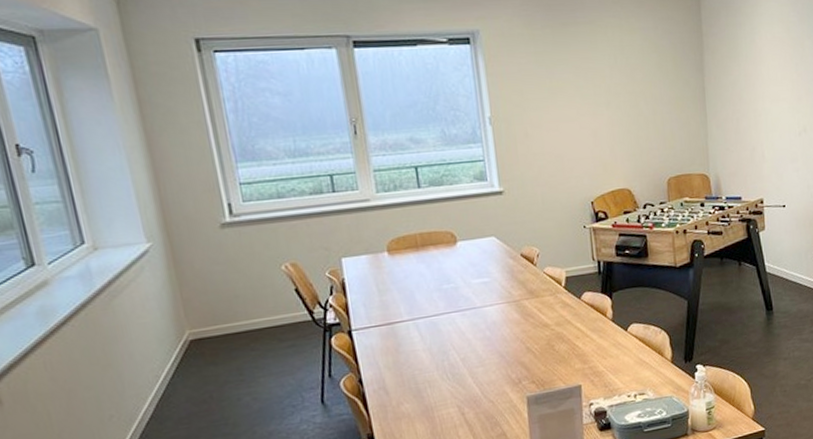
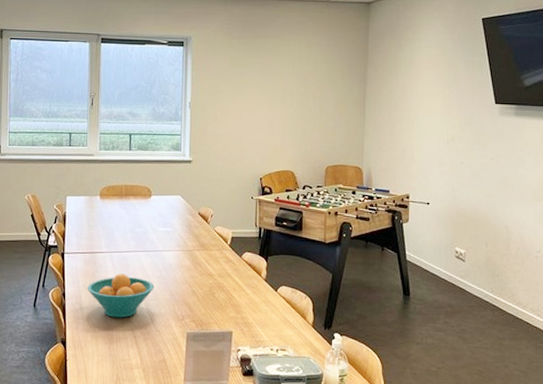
fruit bowl: none [390,342,478,397] -> present [87,274,154,318]

